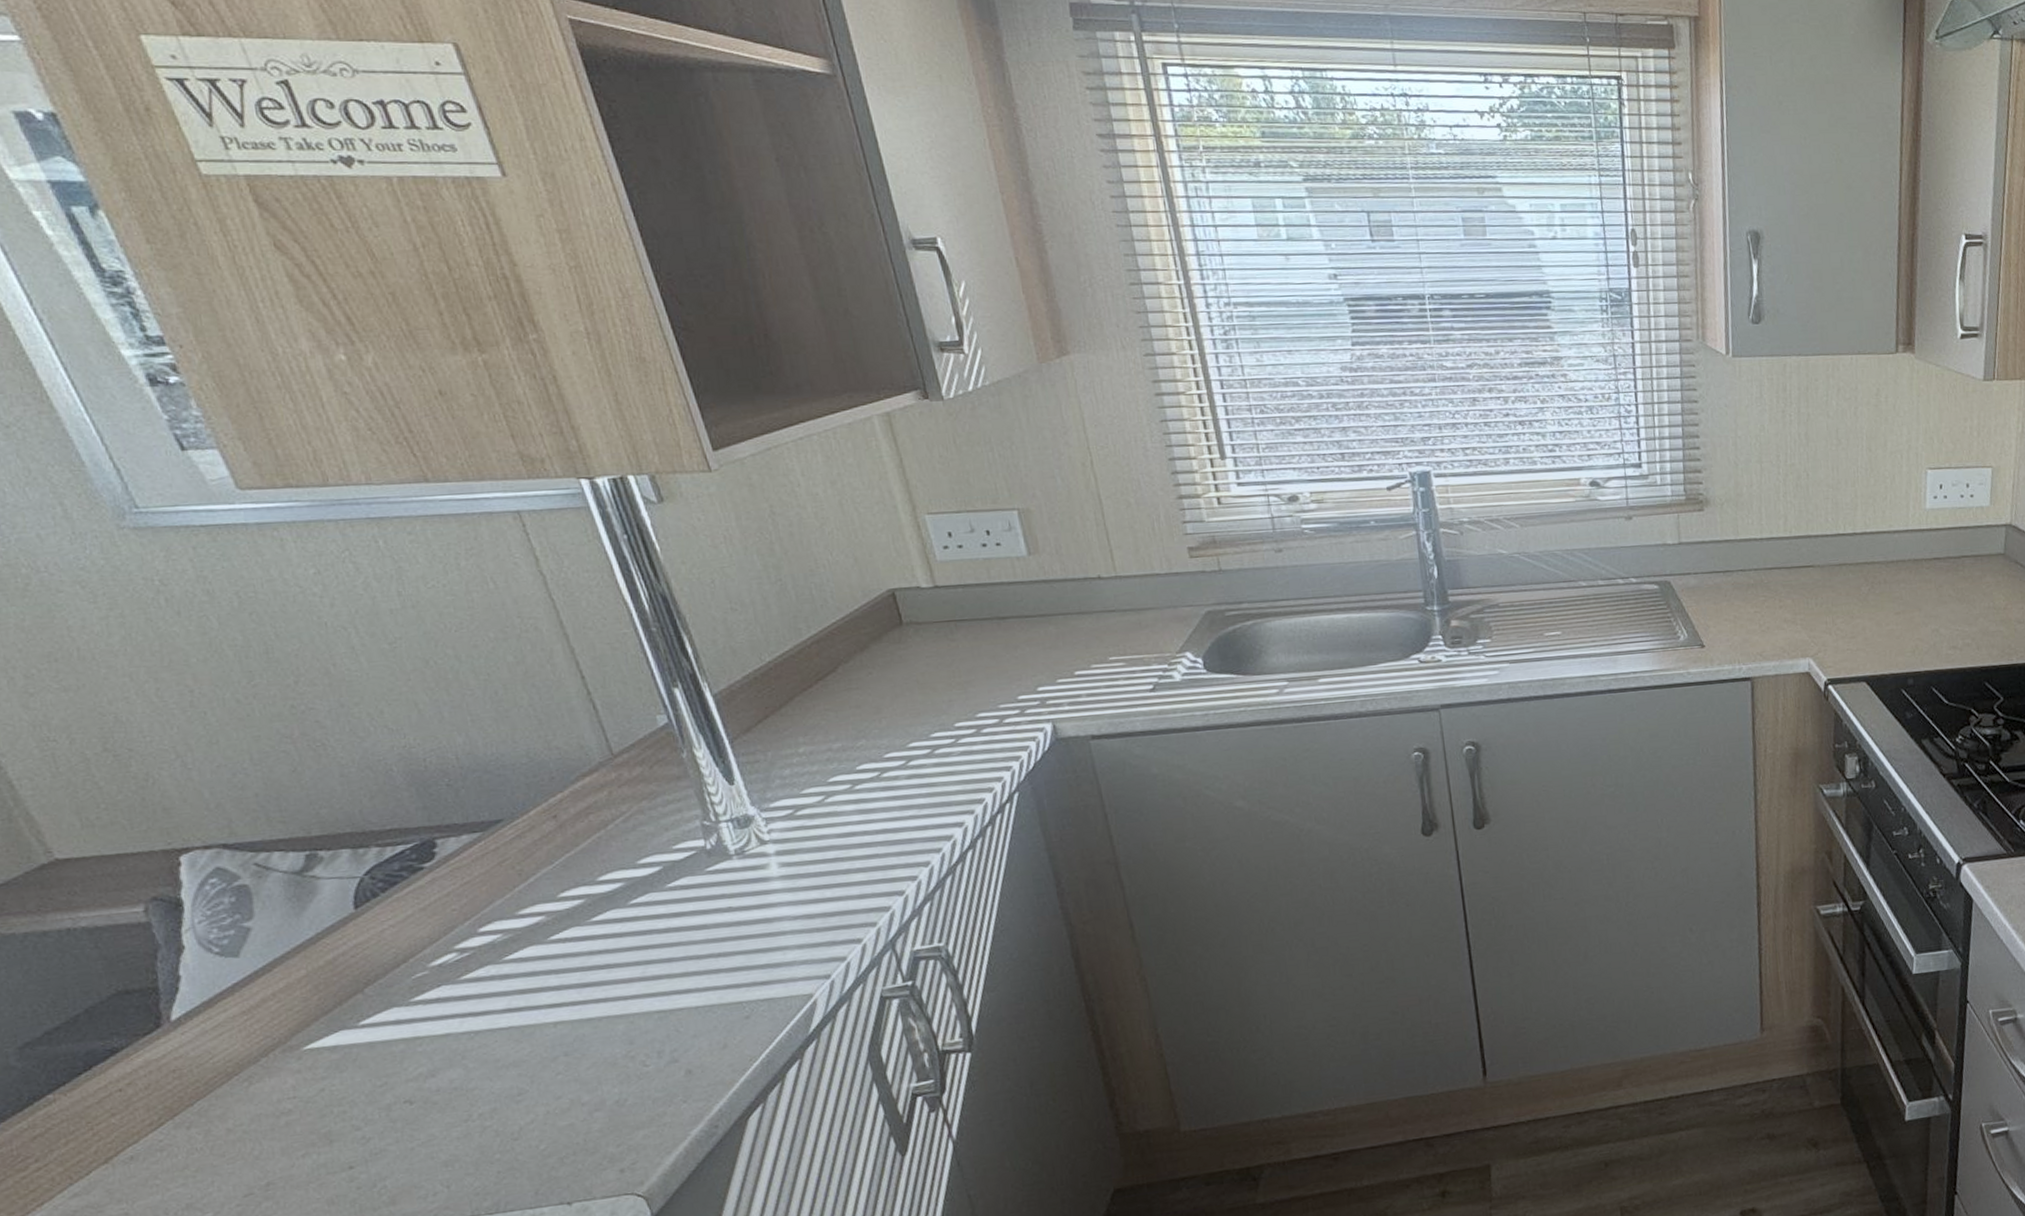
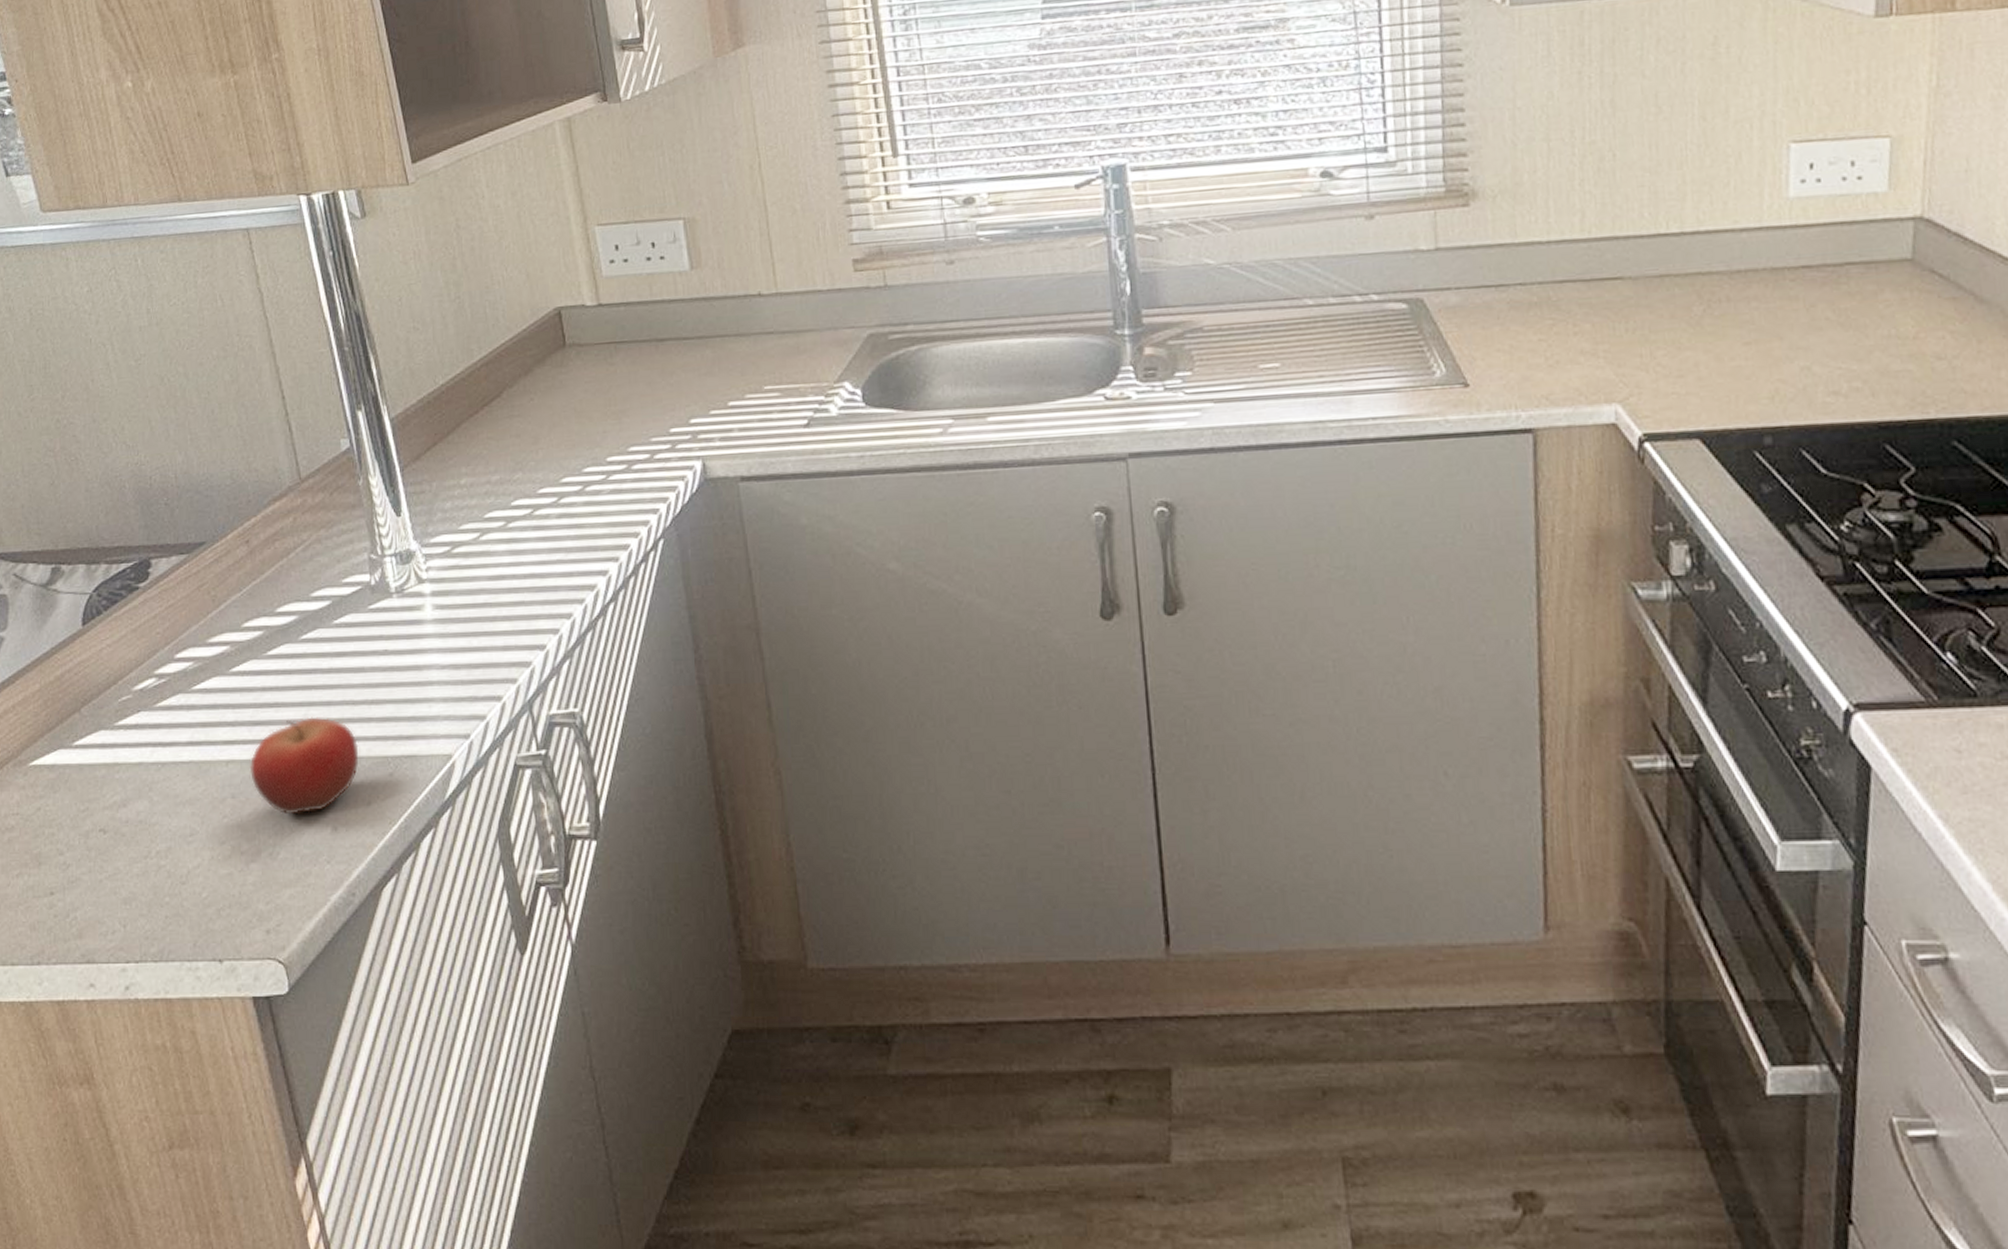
fruit: none [582,973,711,1065] -> present [249,717,359,815]

